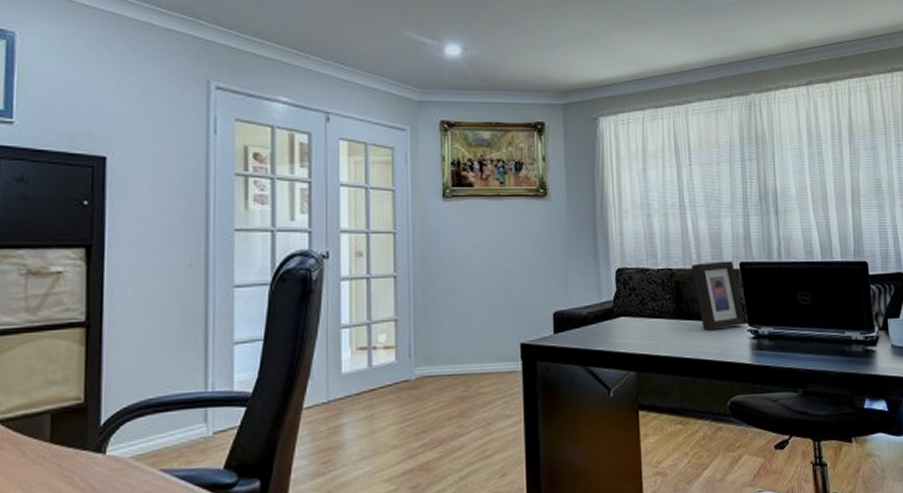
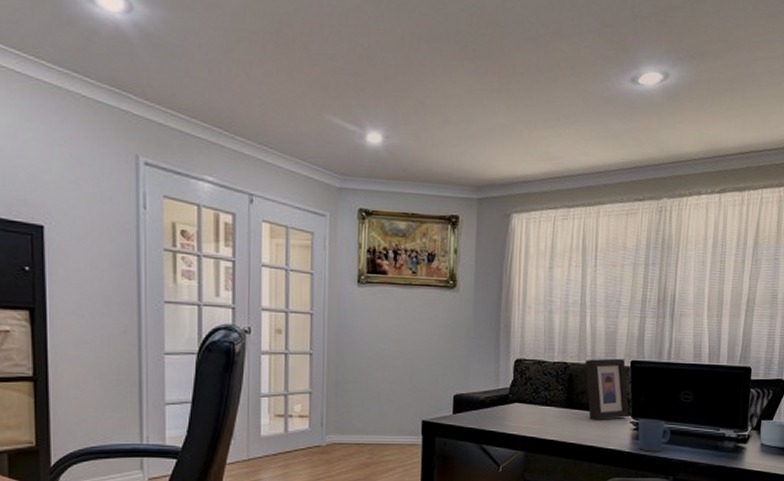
mug: none [756,324,793,362] -> present [638,418,671,452]

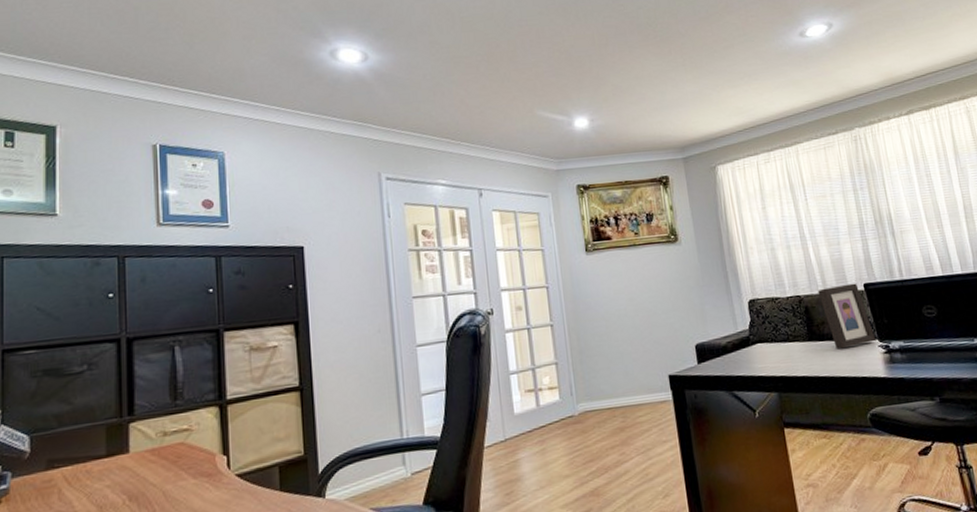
mug: present [638,418,671,452] -> none [886,339,925,374]

